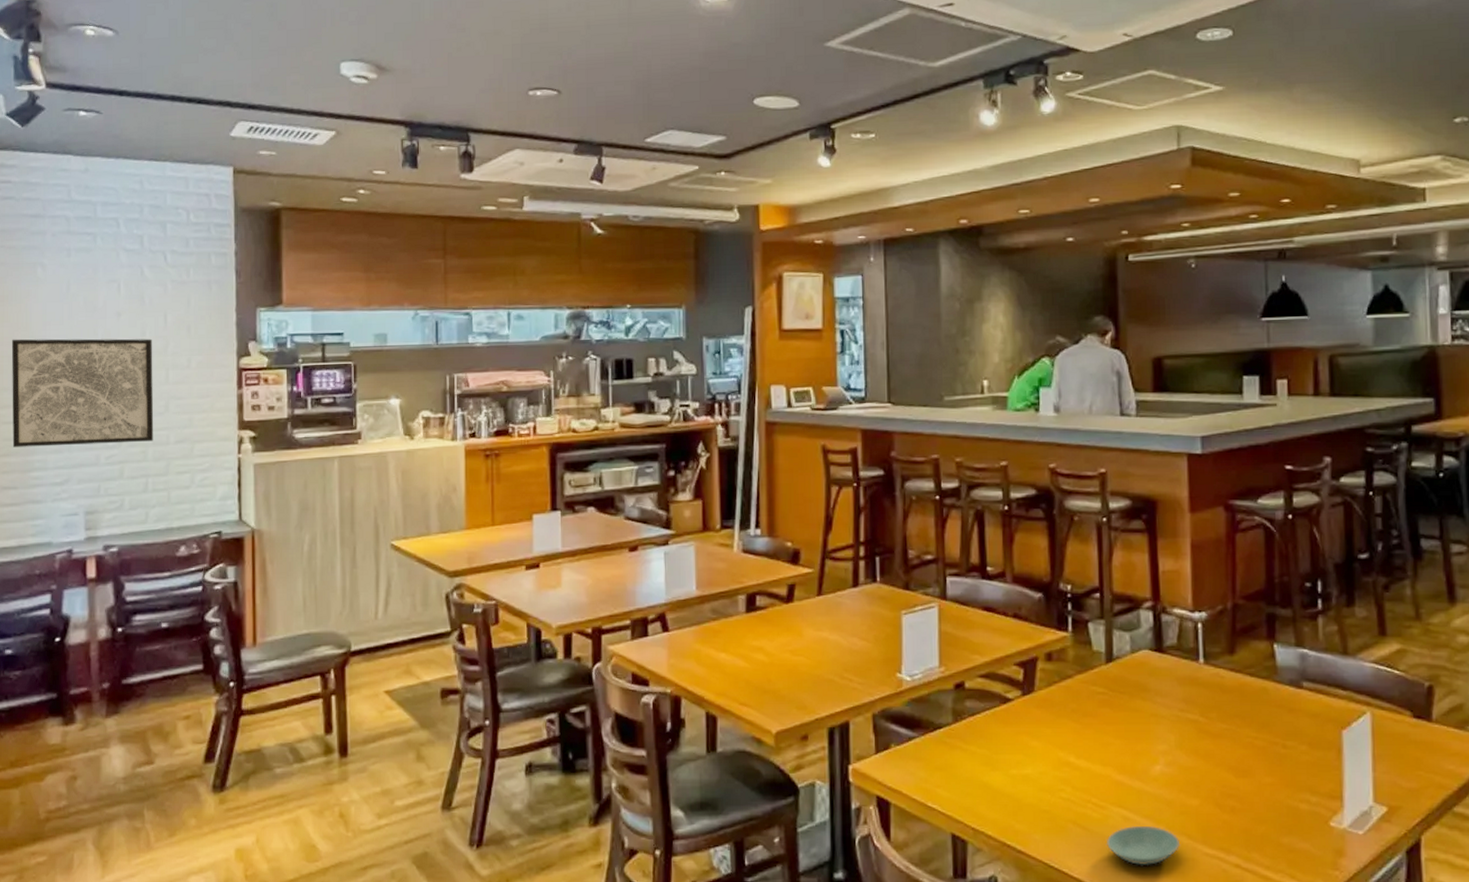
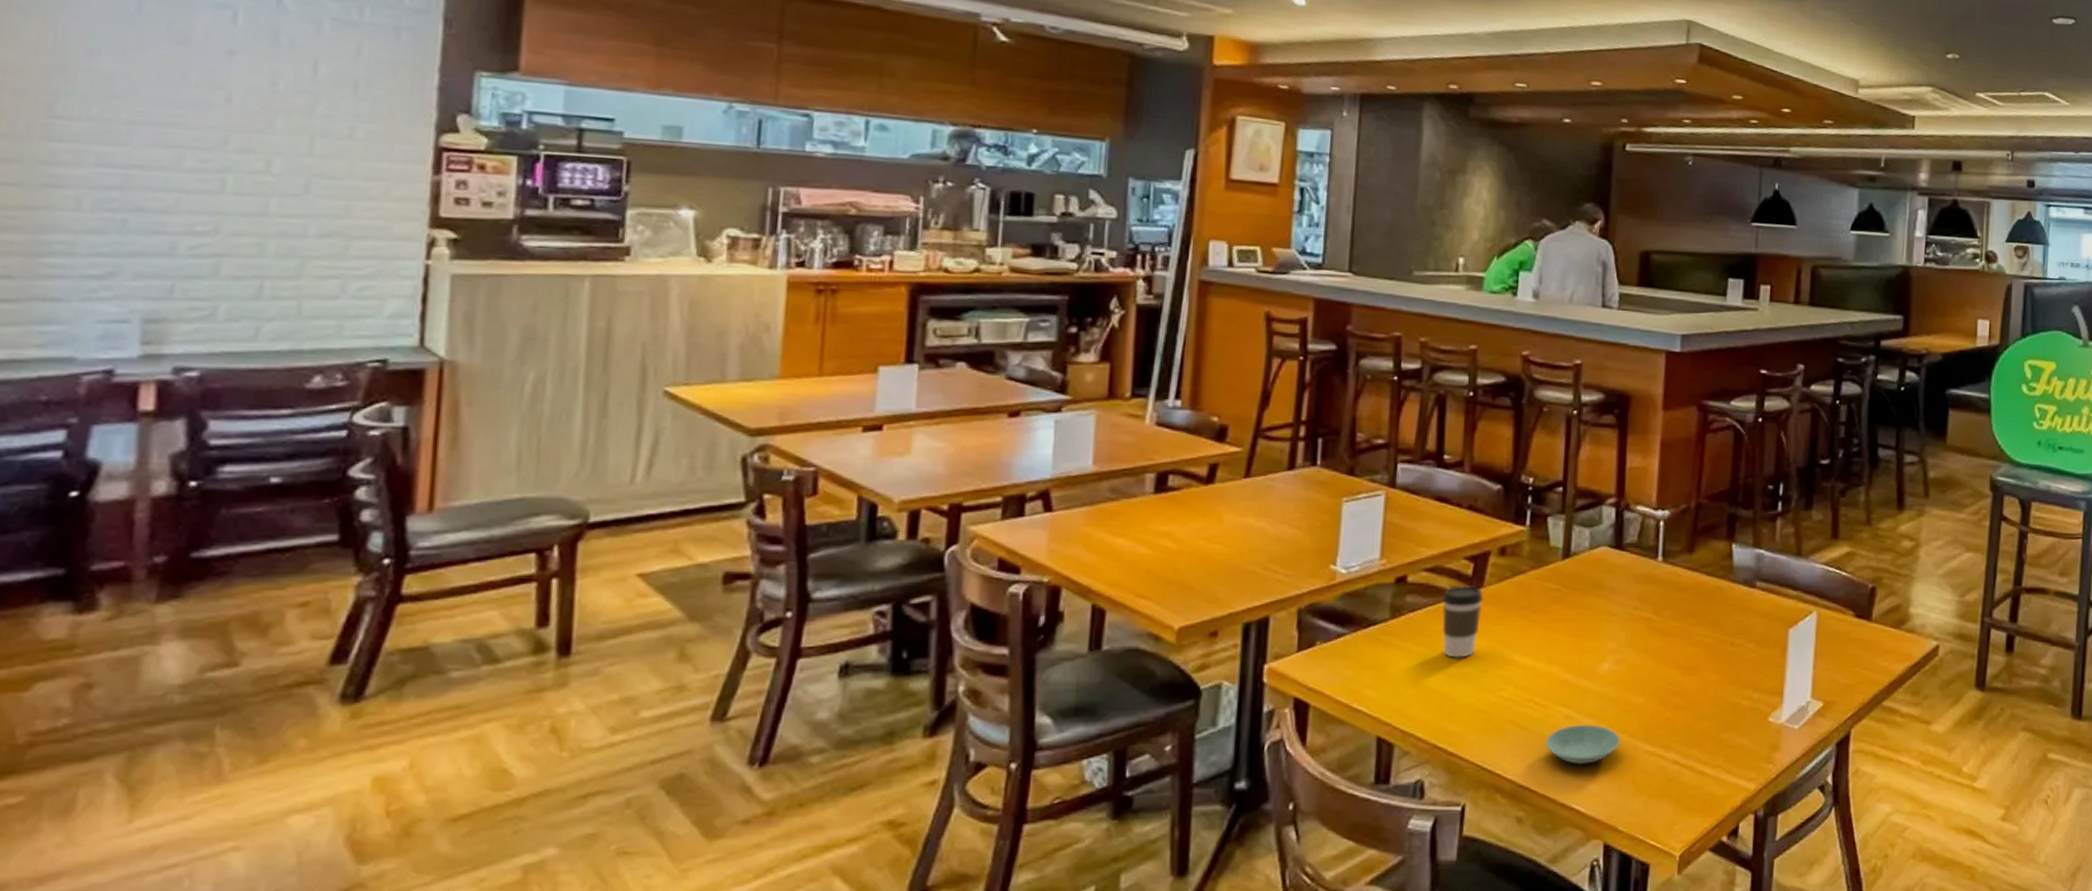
wall art: present [11,338,154,447] -> none [10,66,289,231]
coffee cup: none [997,690,1037,760] -> present [1441,586,1485,658]

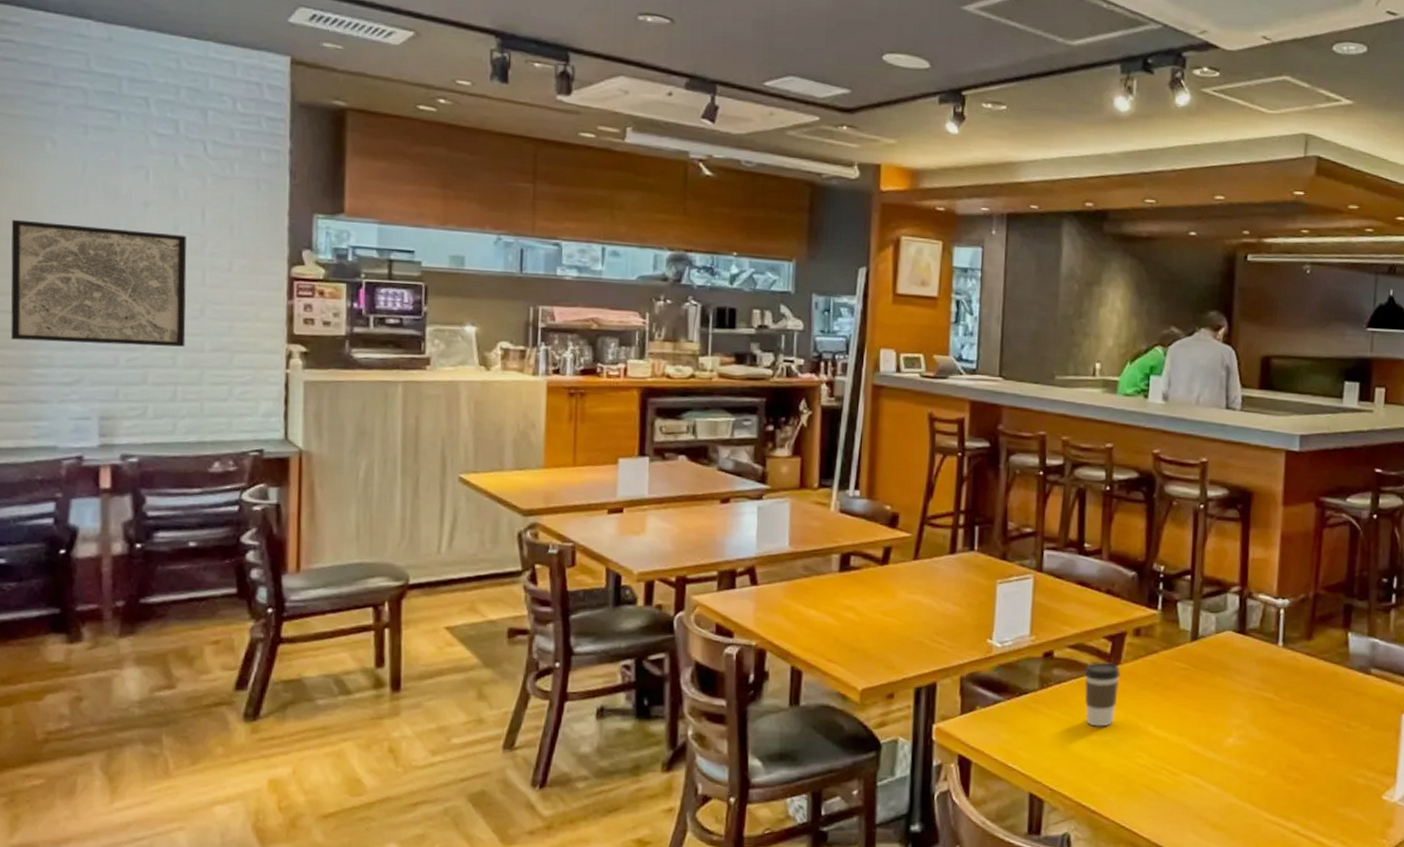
wall art: none [10,66,289,231] -> present [10,219,187,347]
saucer: present [1544,725,1621,766] -> none [1176,792,1246,829]

